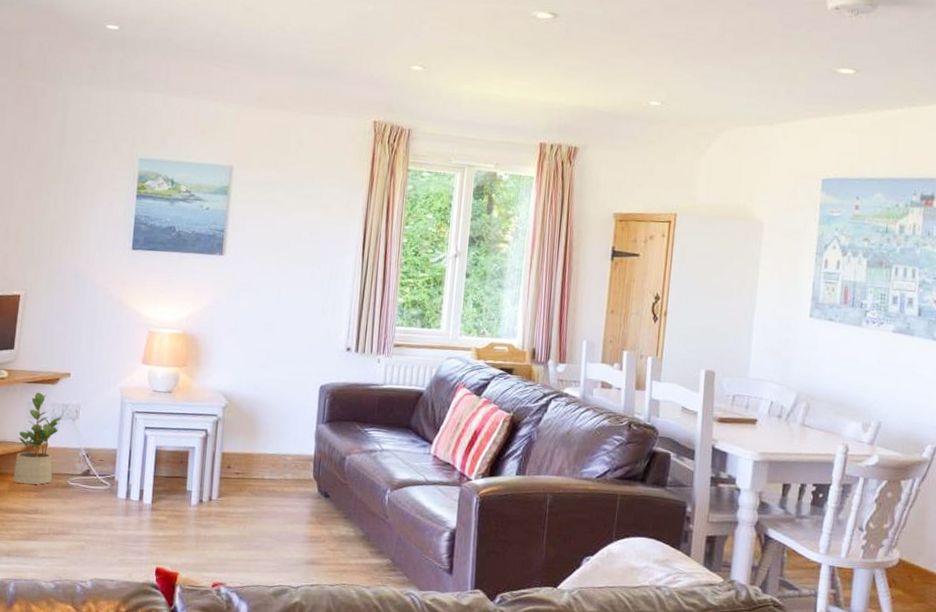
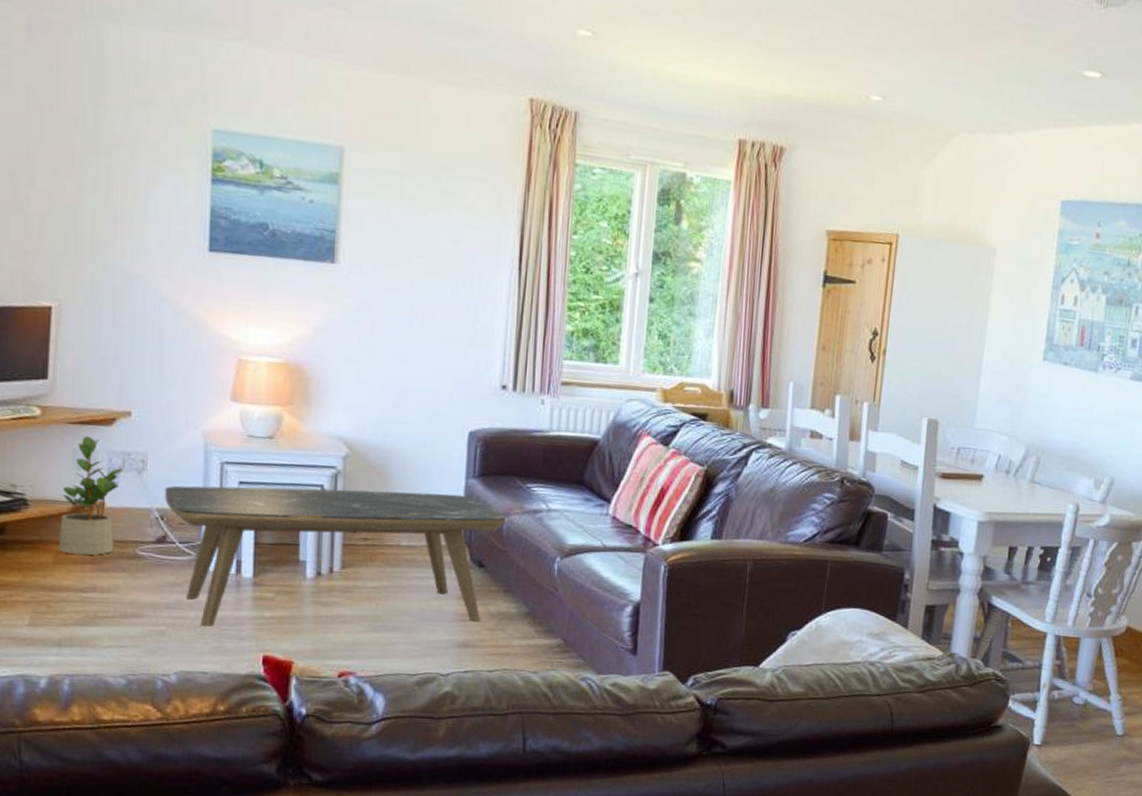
coffee table: none [90,430,348,544] -> present [164,485,507,628]

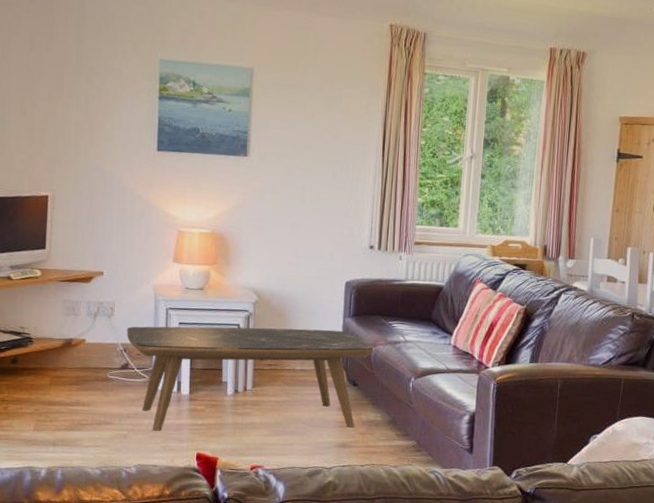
potted plant: present [59,435,123,555] -> none [54,290,98,379]

